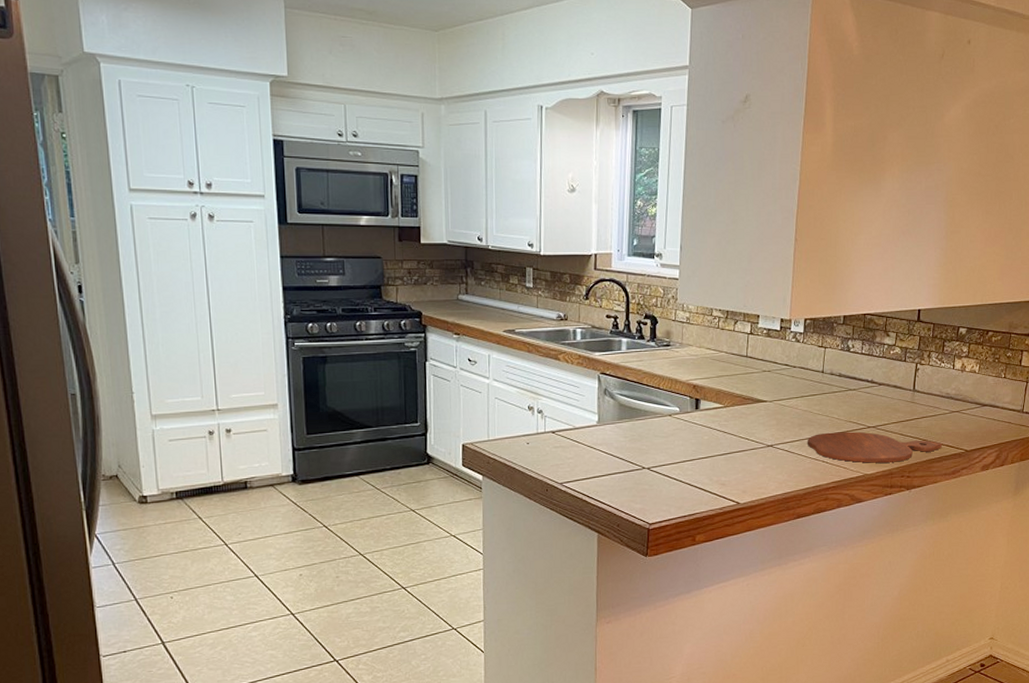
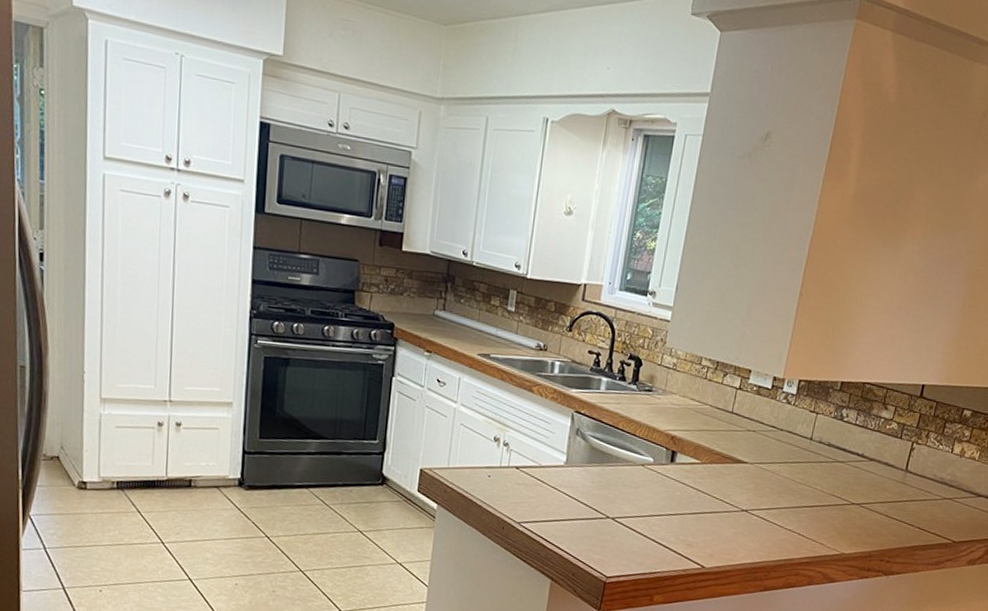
cutting board: present [808,431,942,463] -> none [785,504,929,545]

